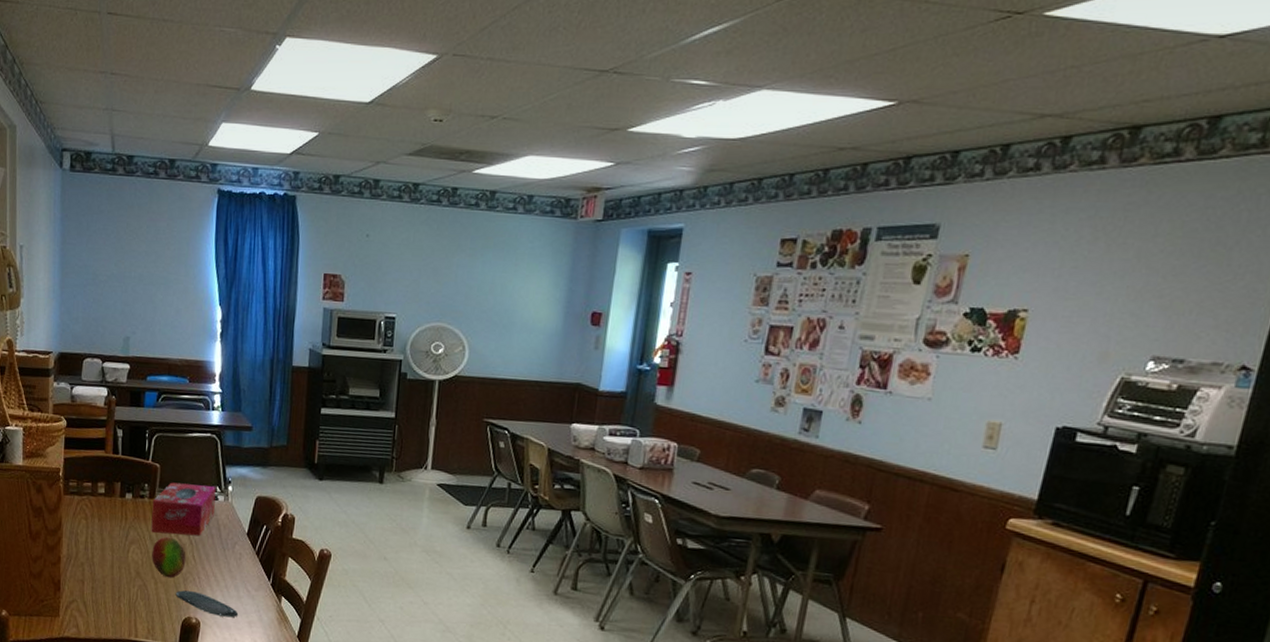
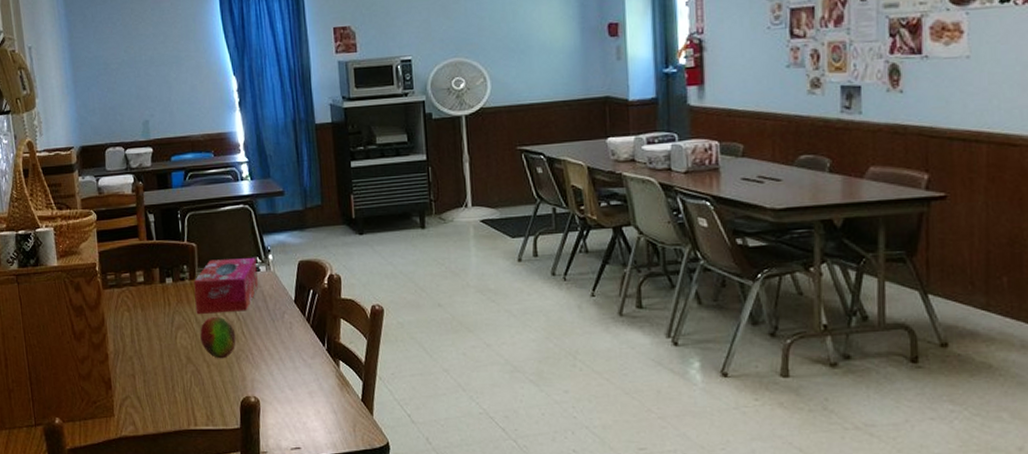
oval tray: present [175,590,239,618] -> none [230,369,298,391]

